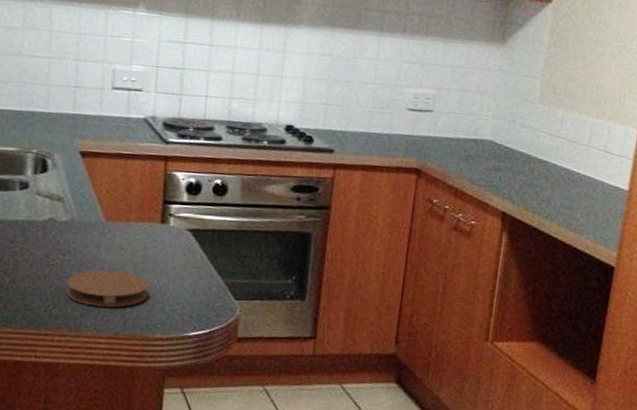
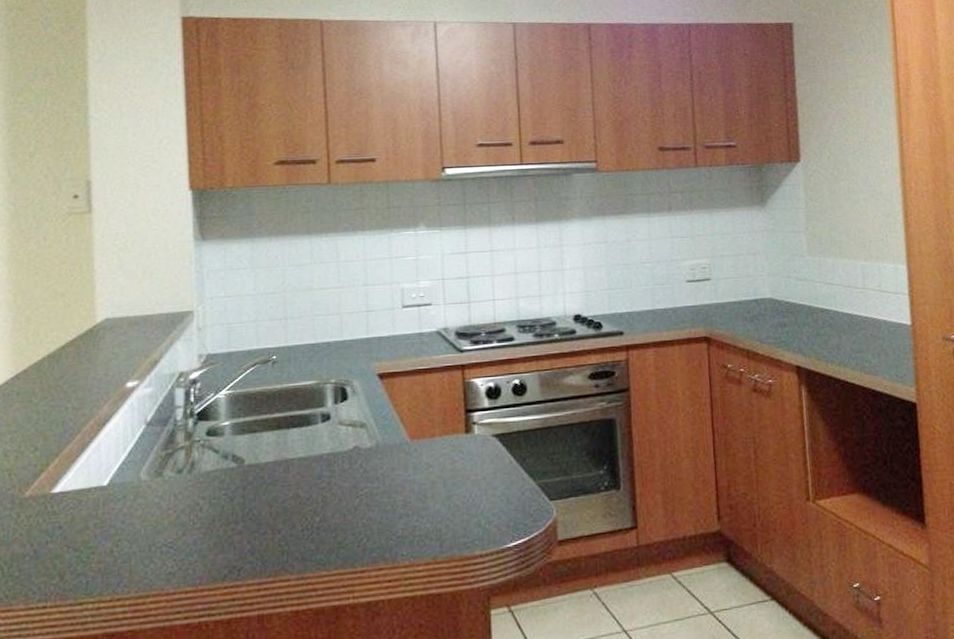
coaster: present [66,270,149,307] -> none [379,490,462,532]

